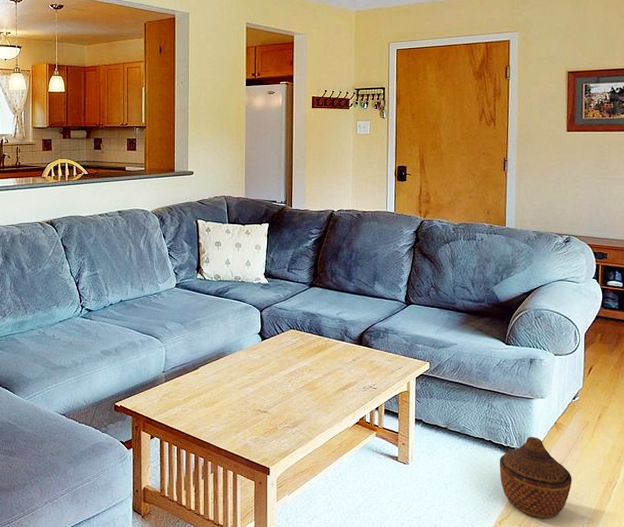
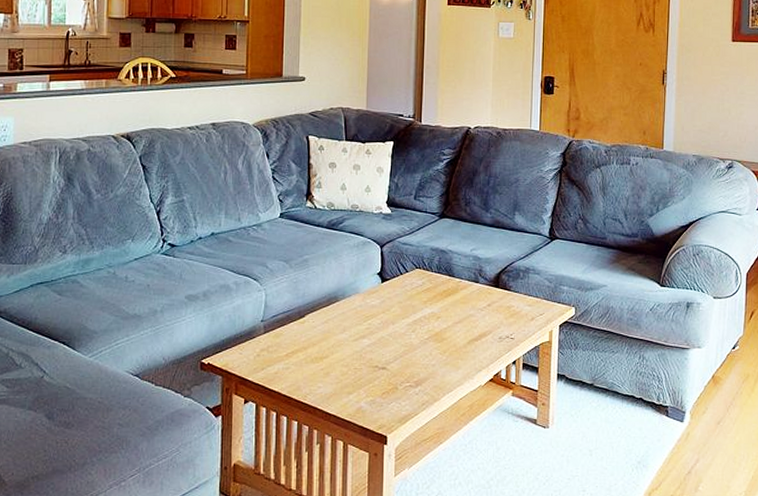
woven basket: present [499,436,572,519] -> none [650,392,730,488]

